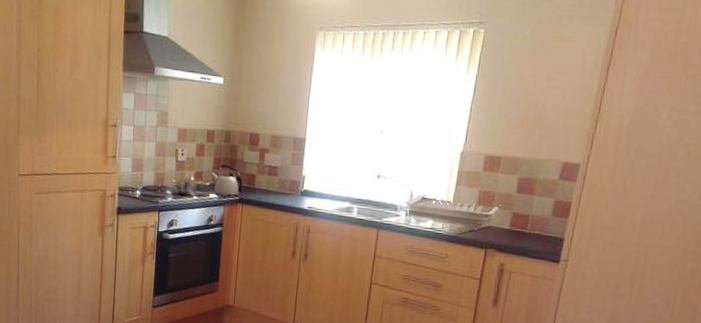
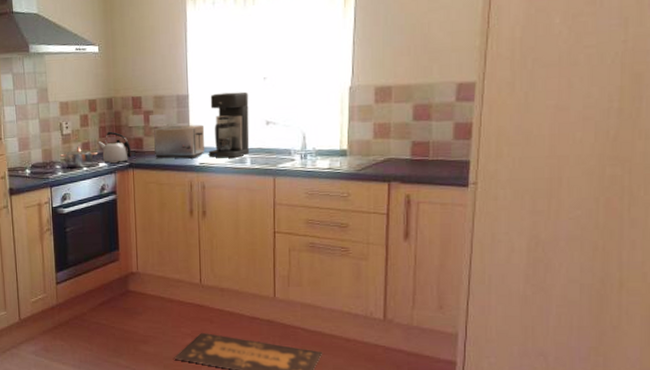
toaster: none [265,165,317,202] -> present [154,125,205,159]
coffee maker: none [317,141,364,206] -> present [208,91,250,158]
dish rack: present [406,194,501,231] -> none [299,134,399,165]

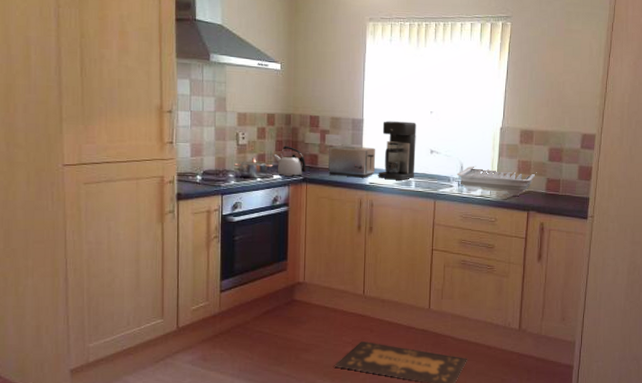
dish rack: none [299,134,399,165] -> present [457,166,537,196]

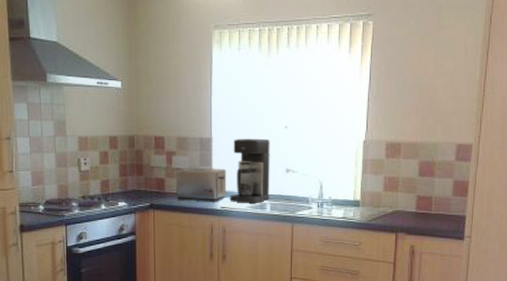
cooking pot: present [233,157,274,178] -> none [76,184,118,206]
kettle: present [273,146,306,177] -> none [117,170,153,204]
dish rack: present [457,166,537,196] -> none [317,184,406,216]

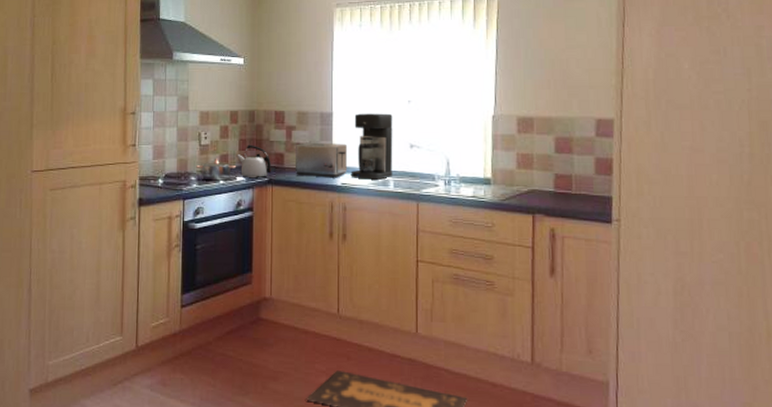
cooking pot: none [76,184,118,206] -> present [195,158,237,181]
kettle: none [117,170,153,204] -> present [236,144,272,179]

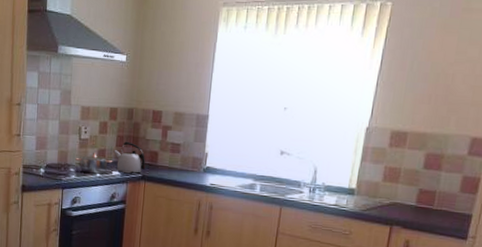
toaster: present [296,142,348,178] -> none [168,142,220,179]
coffee maker: present [350,113,393,180] -> none [220,117,267,183]

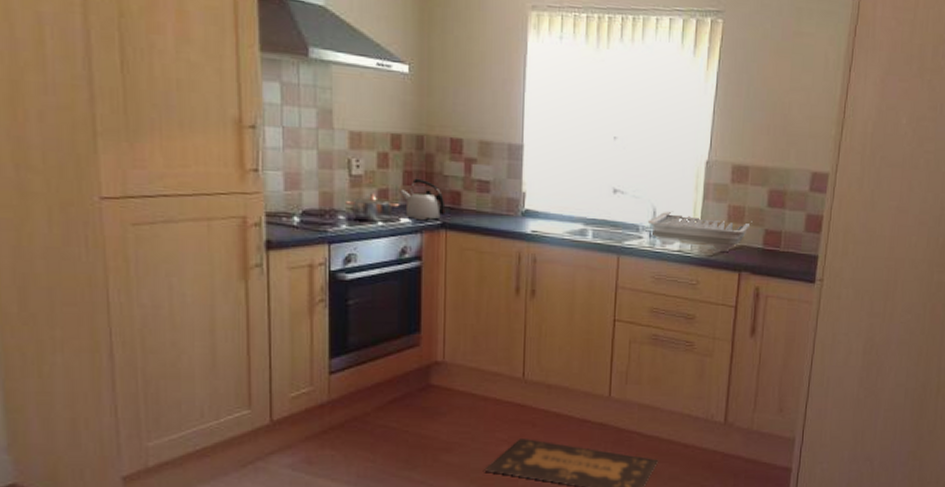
dish rack: none [309,170,407,207] -> present [649,211,752,252]

